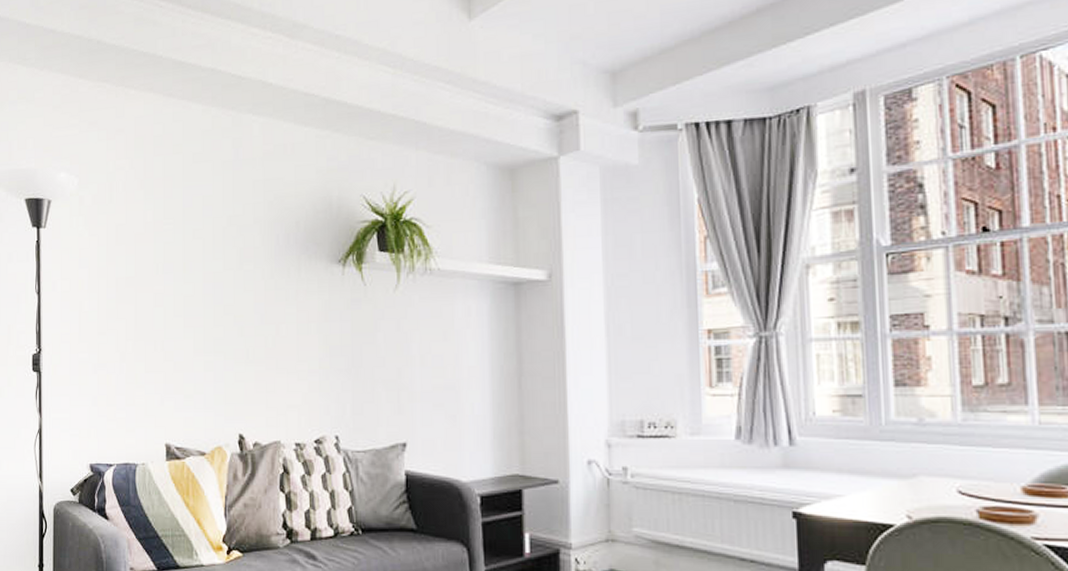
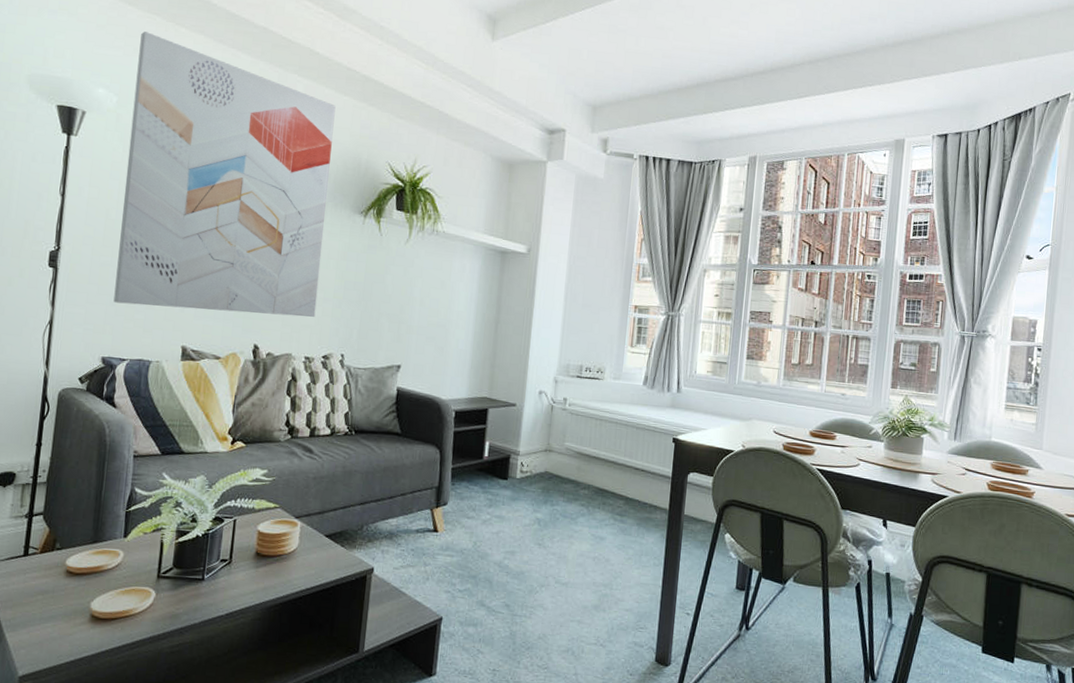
wall art: none [94,102,301,403] -> present [113,31,336,317]

